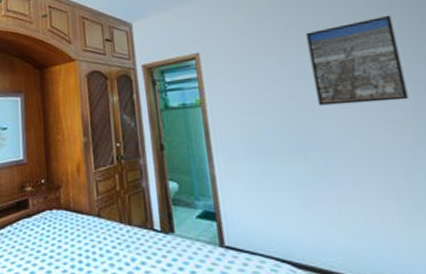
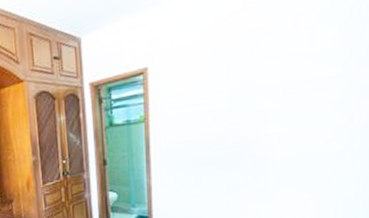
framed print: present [306,15,409,106] -> none [259,14,356,116]

